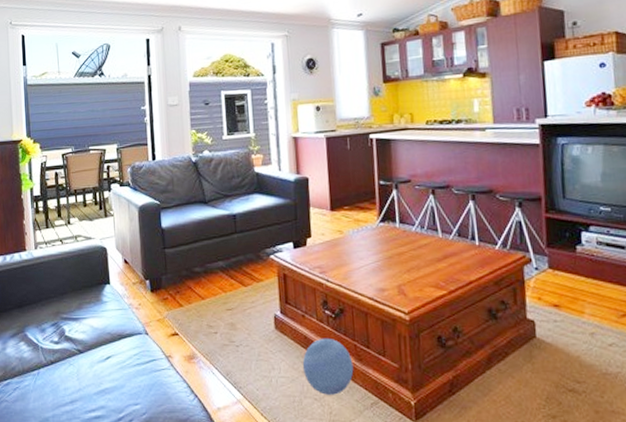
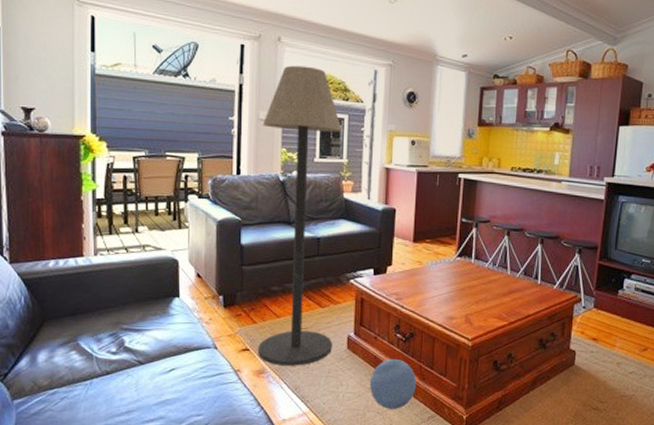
floor lamp: none [171,49,259,350] -> present [258,65,343,366]

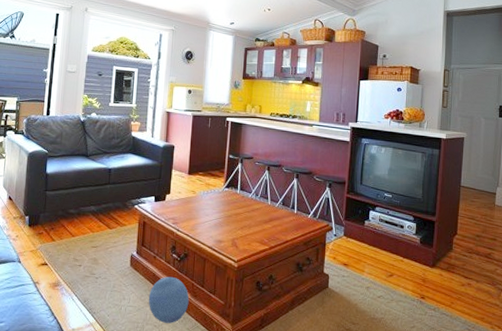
floor lamp: present [258,65,343,366] -> none [55,29,133,280]

